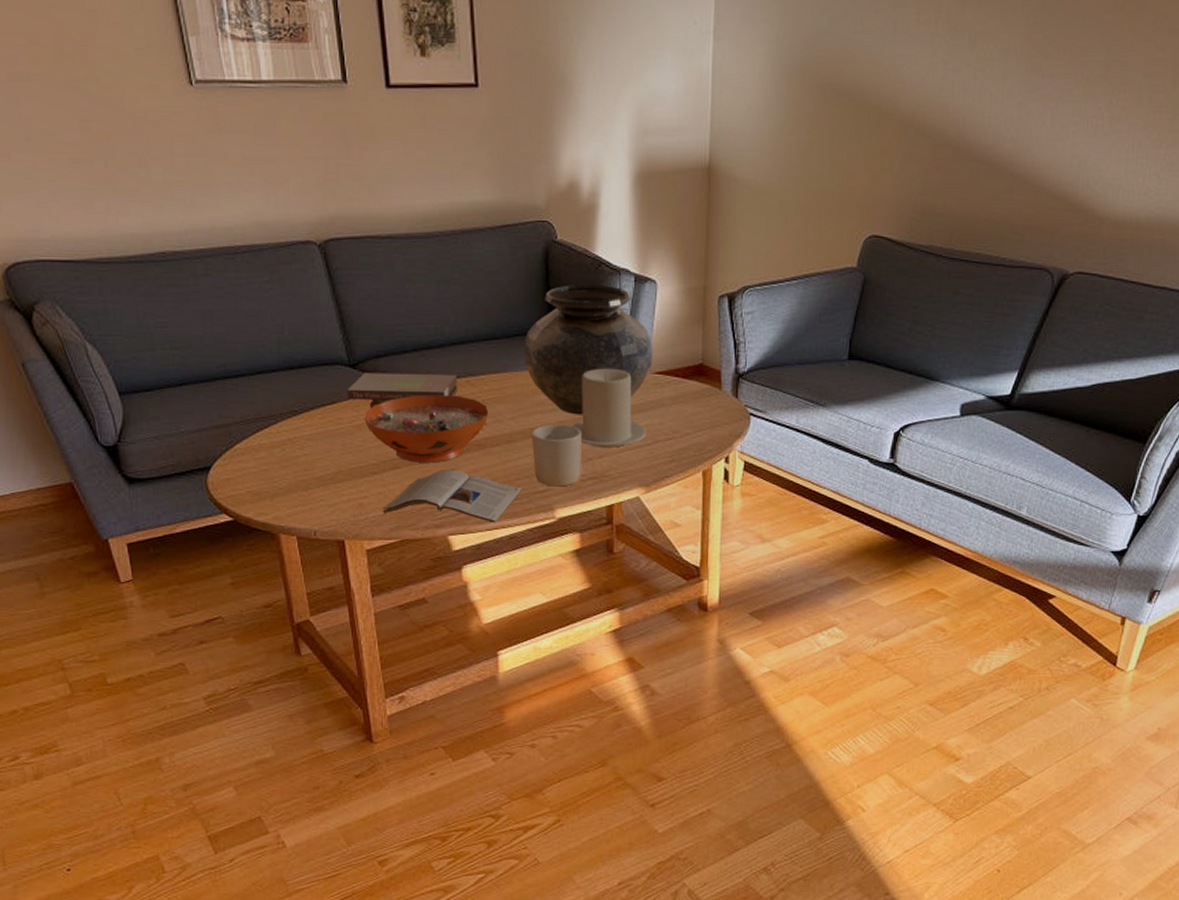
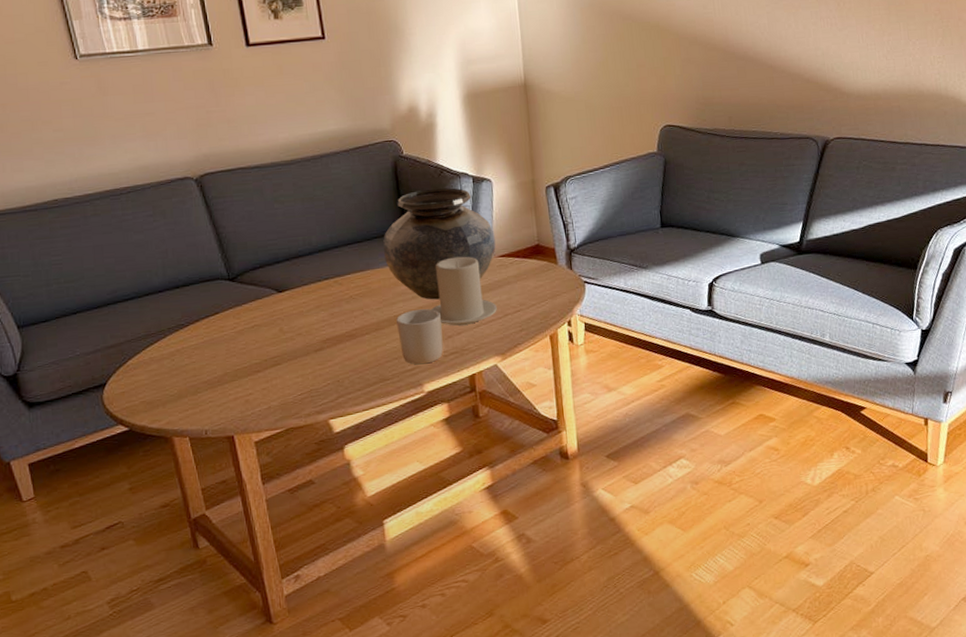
books: present [347,372,458,409] -> none [228,276,328,315]
decorative bowl: present [364,394,489,463] -> none [245,294,357,358]
magazine: present [382,470,522,523] -> none [267,360,392,406]

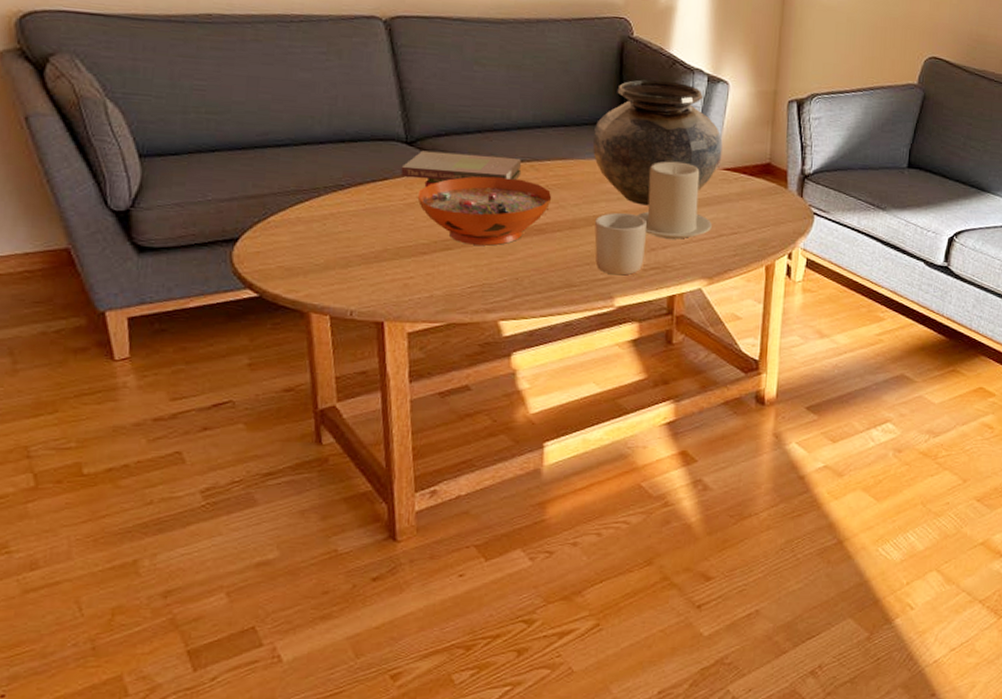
books: none [228,276,328,315] -> present [400,150,522,188]
decorative bowl: none [245,294,357,358] -> present [417,176,552,246]

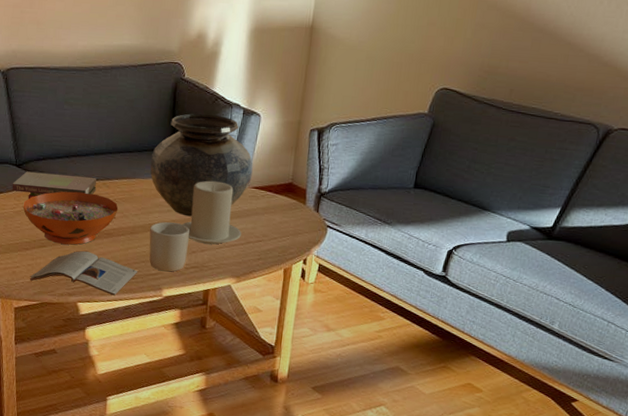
magazine: none [429,253,582,309] -> present [29,251,138,296]

